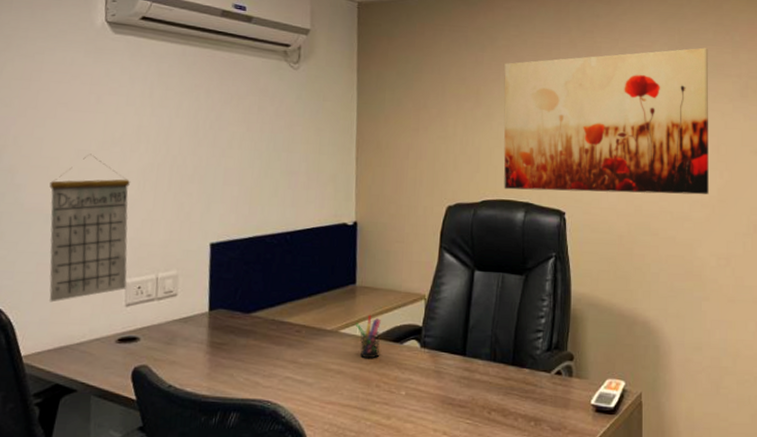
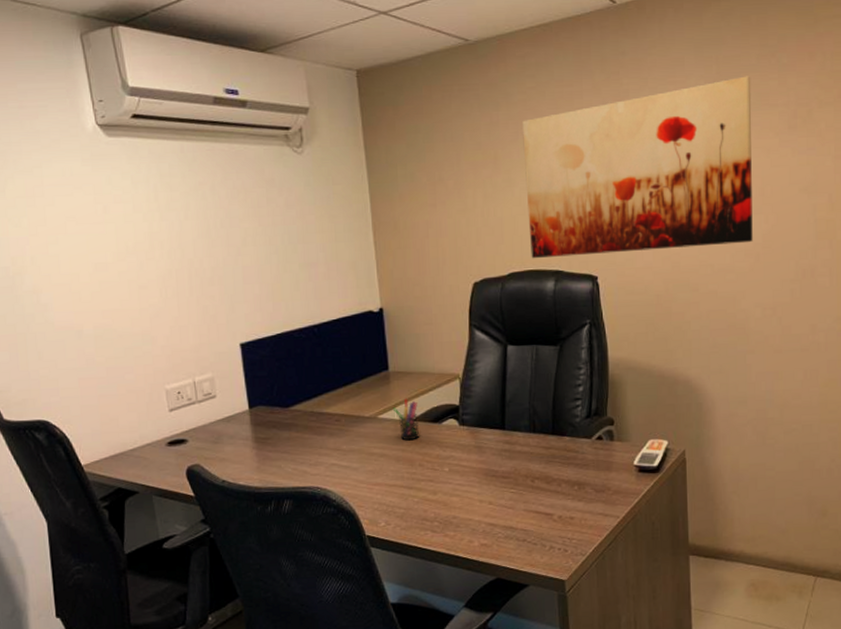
calendar: present [49,154,130,303] -> none [75,266,166,414]

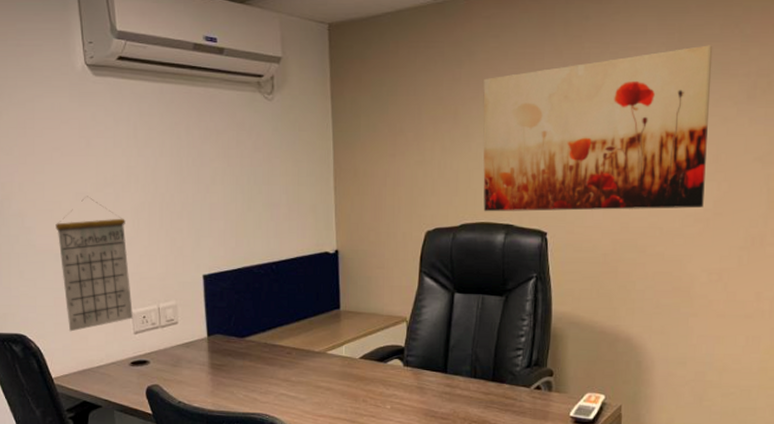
calendar: none [75,266,166,414] -> present [55,196,133,332]
pen holder: present [392,398,420,441] -> none [341,336,366,377]

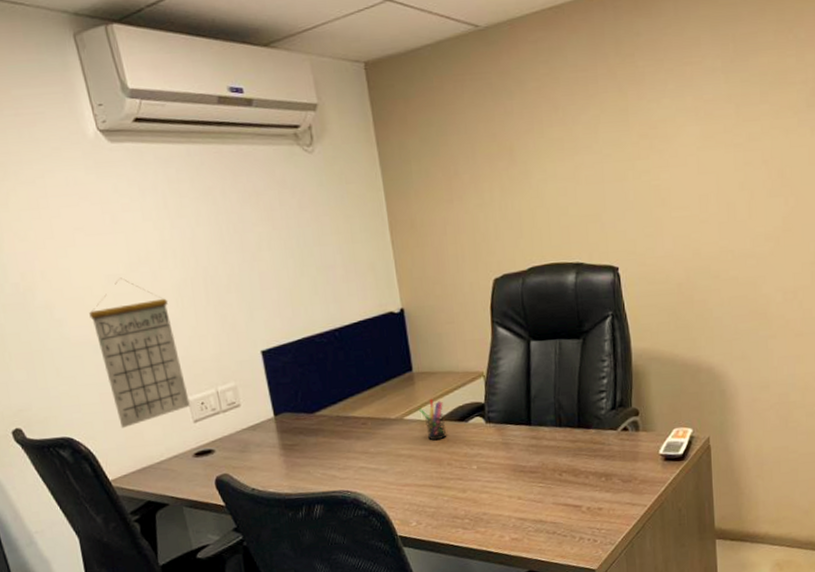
pen holder: none [341,336,366,377] -> present [418,398,447,441]
wall art: present [483,45,713,212] -> none [537,53,773,252]

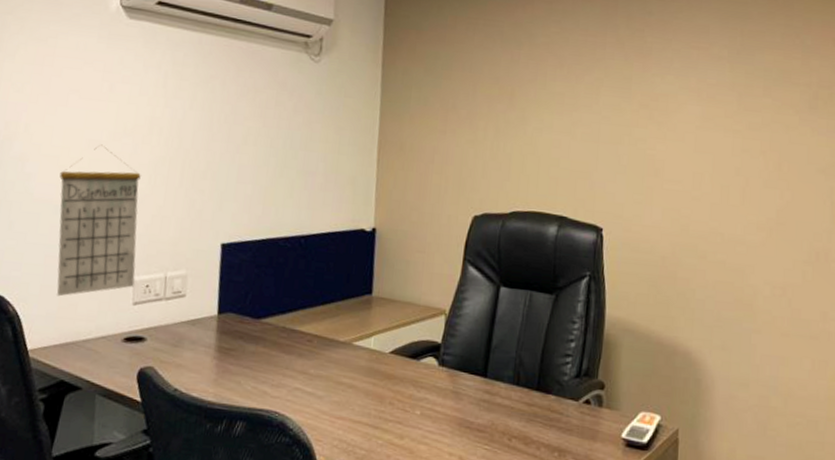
pen holder: present [418,398,447,441] -> none [369,327,397,375]

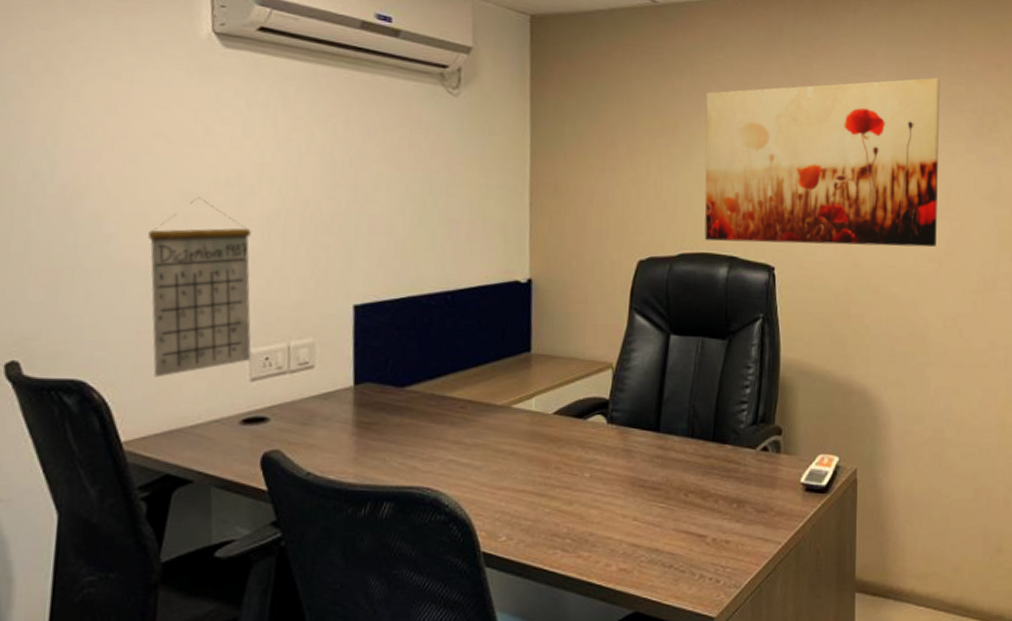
wall art: none [536,51,775,216] -> present [704,77,941,247]

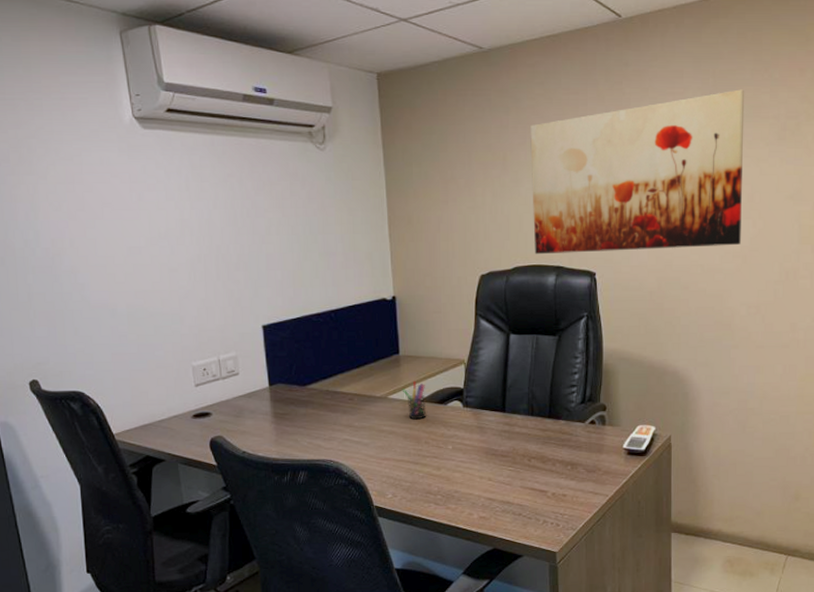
calendar: present [148,197,251,378] -> none [110,250,193,387]
pen holder: none [530,386,561,438] -> present [402,380,427,420]

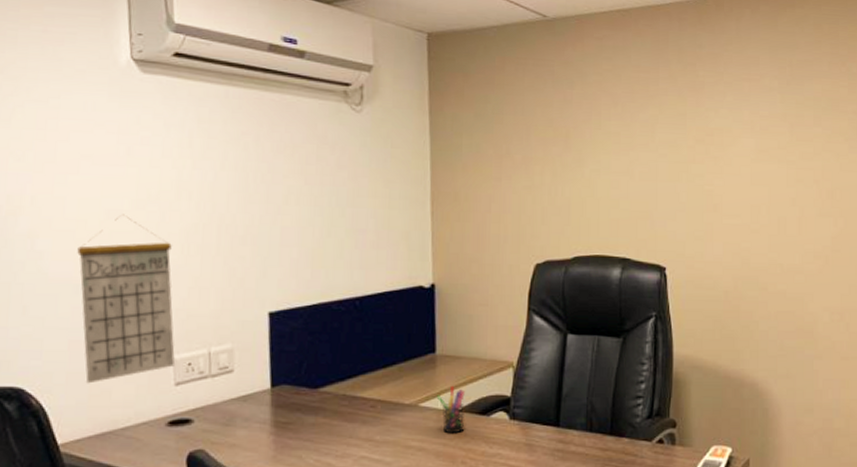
calendar: none [110,250,193,387] -> present [77,214,175,384]
wall art: present [530,89,745,255] -> none [596,81,823,245]

